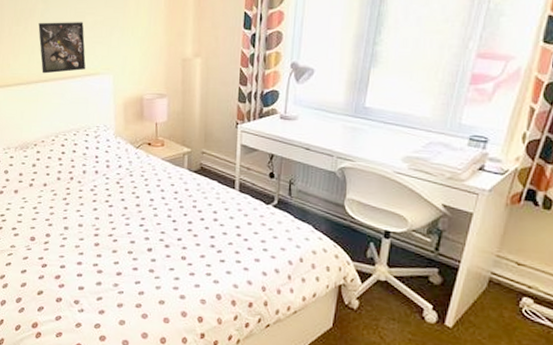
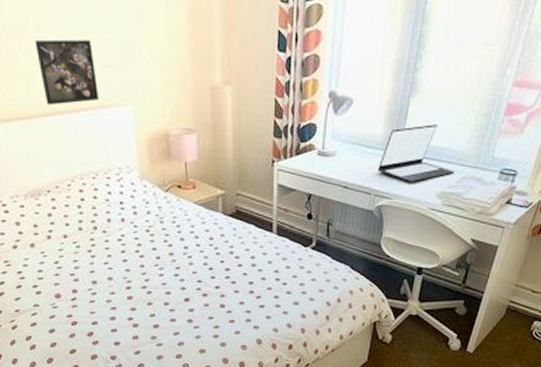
laptop: none [339,92,419,145] -> present [377,124,454,182]

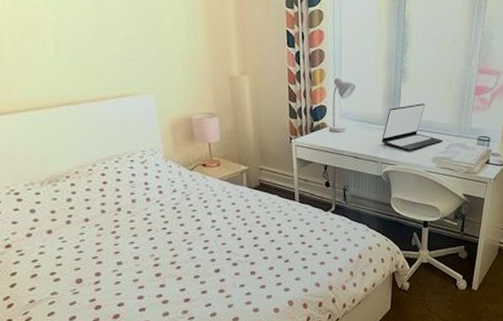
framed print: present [35,39,98,105] -> none [52,36,120,96]

